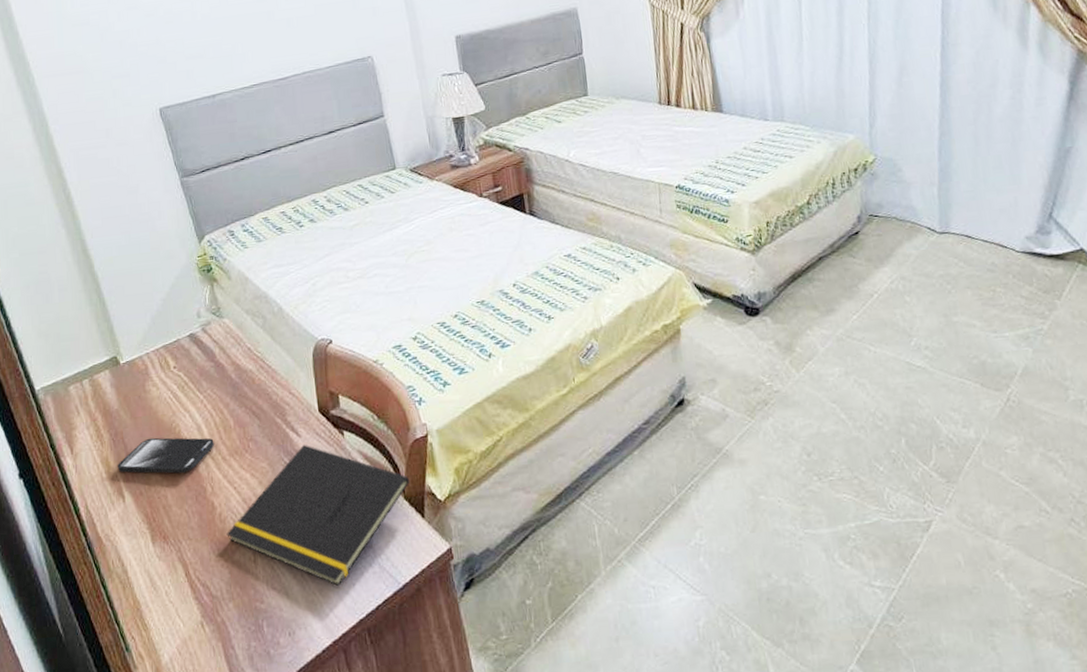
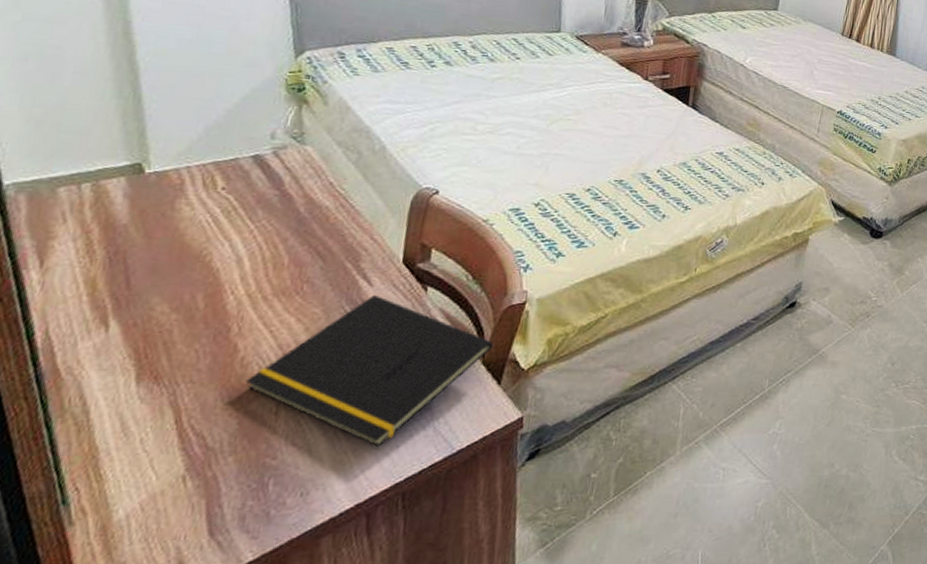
smartphone: present [118,437,214,474] -> none [107,263,256,308]

